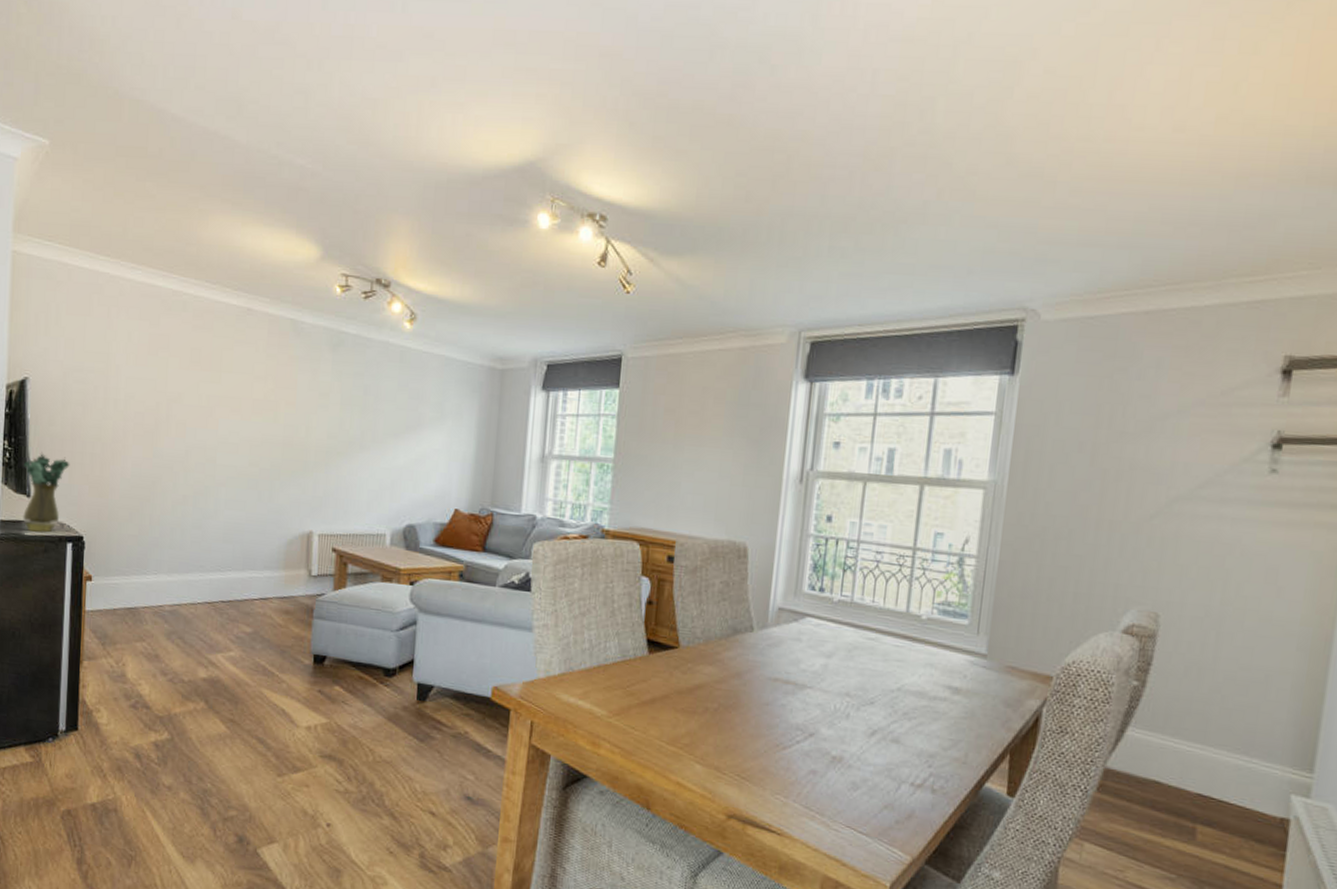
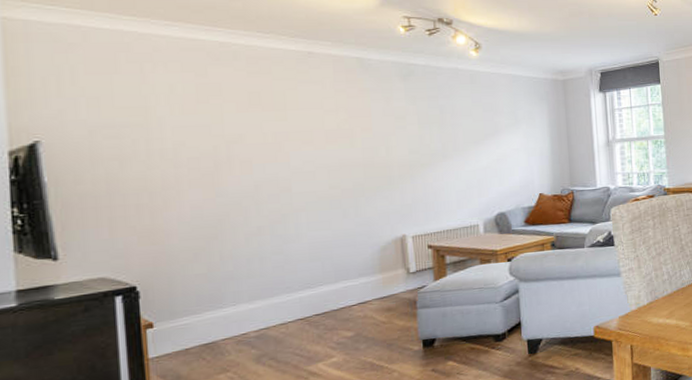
vase: present [23,452,70,533] -> none [44,212,109,294]

